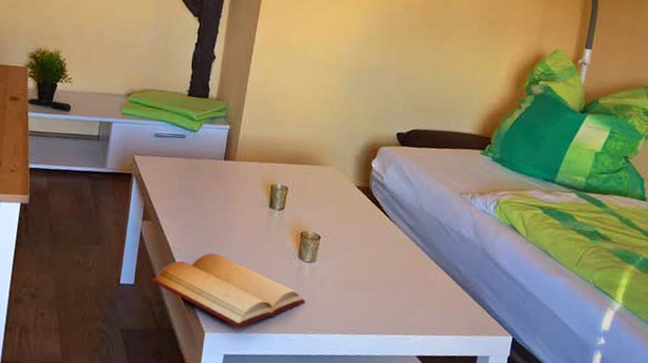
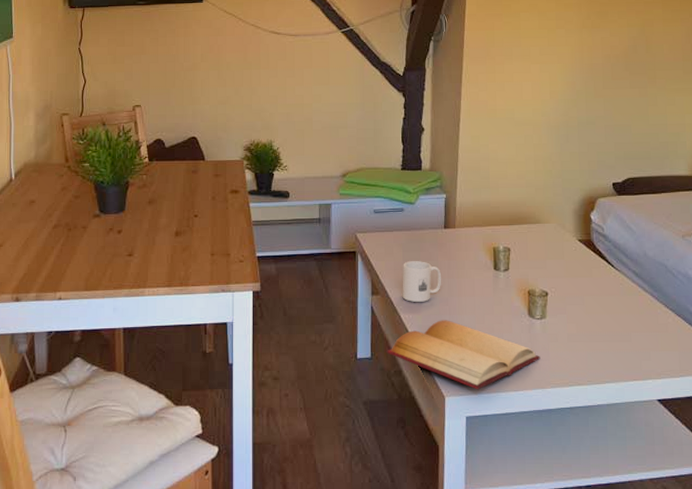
mug: none [173,189,216,233] -> present [402,261,442,302]

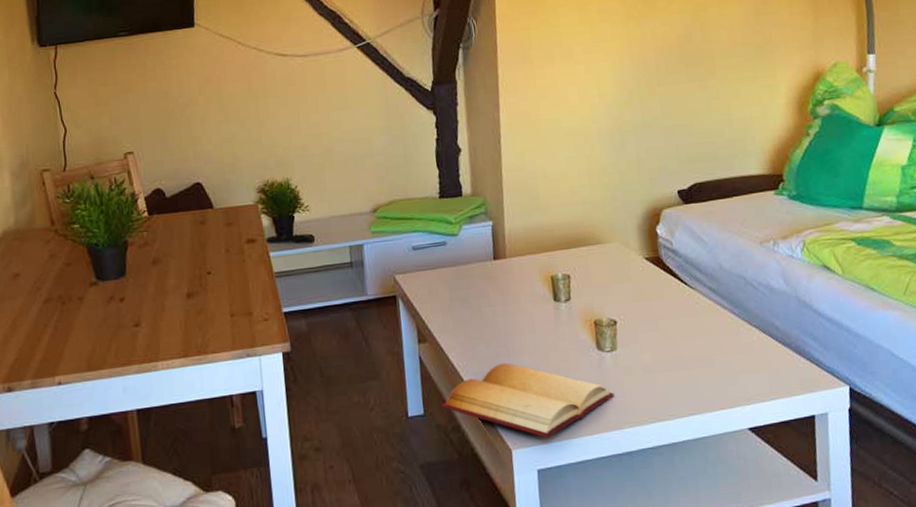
mug: present [402,261,442,302] -> none [450,299,496,347]

